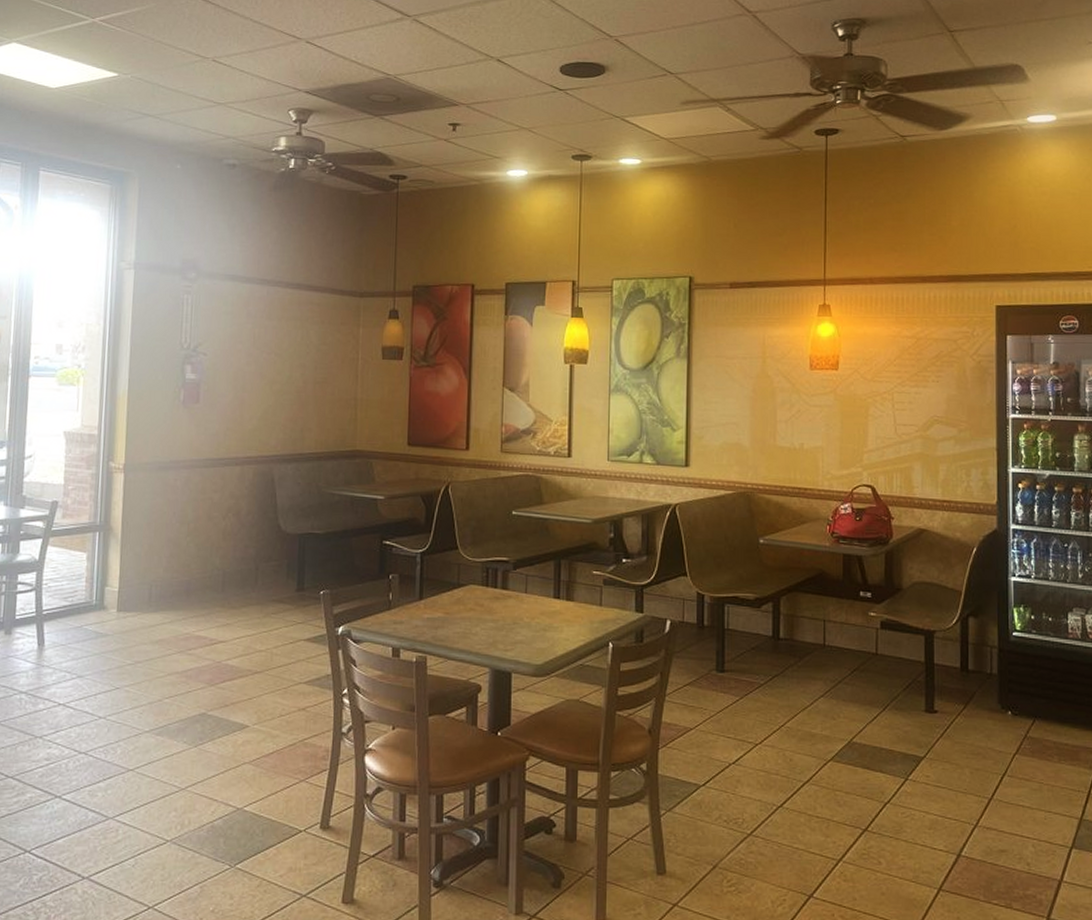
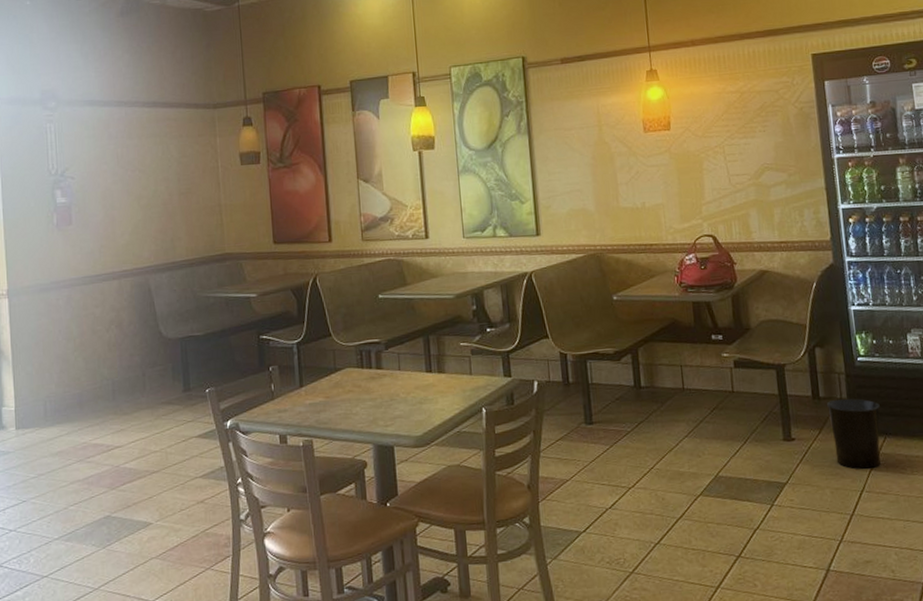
waste bin: none [974,674,1032,751] -> present [826,398,881,469]

